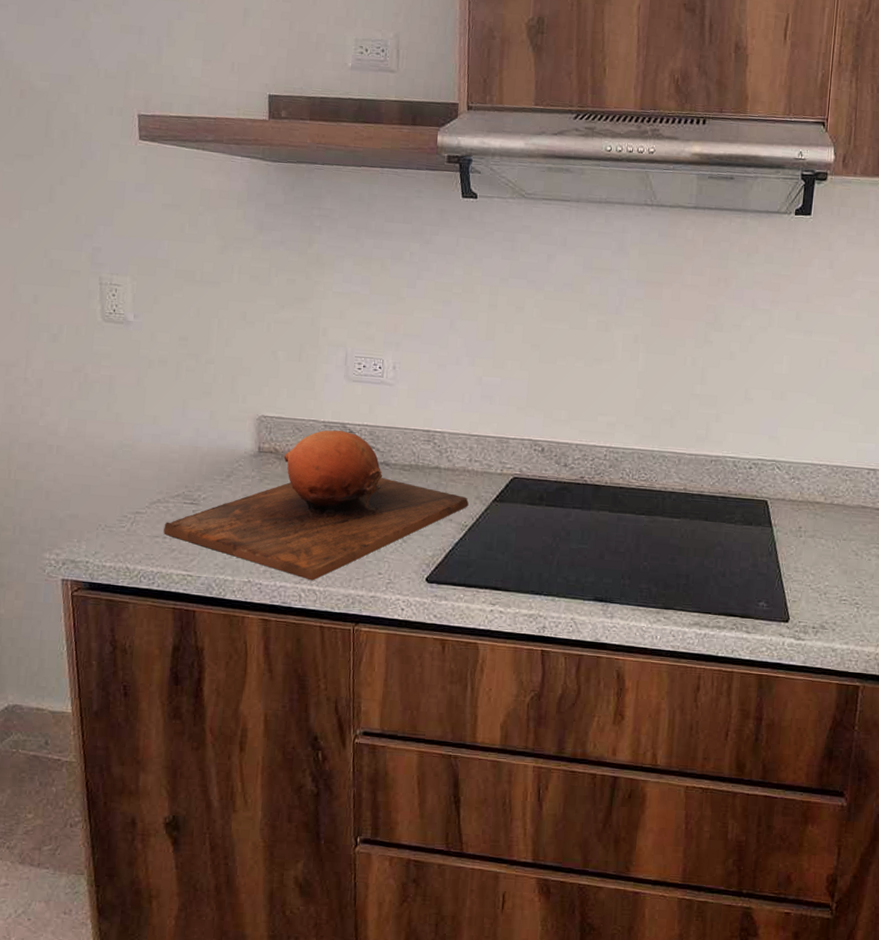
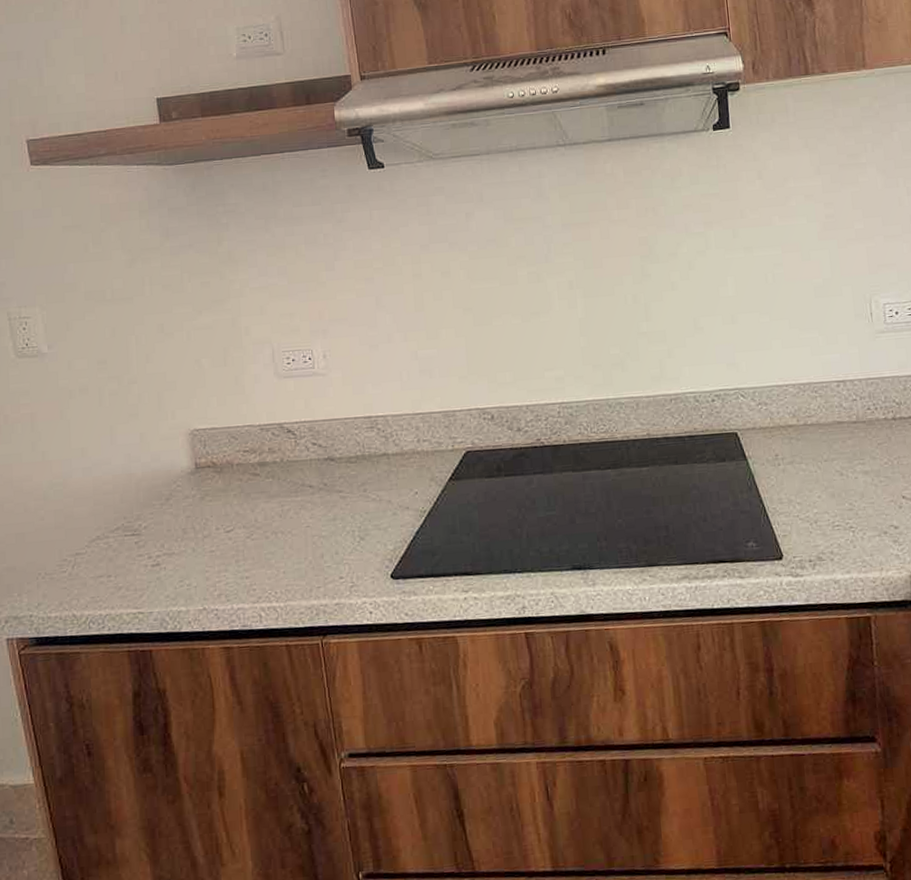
chopping board: present [163,430,469,581] -> none [107,431,424,598]

